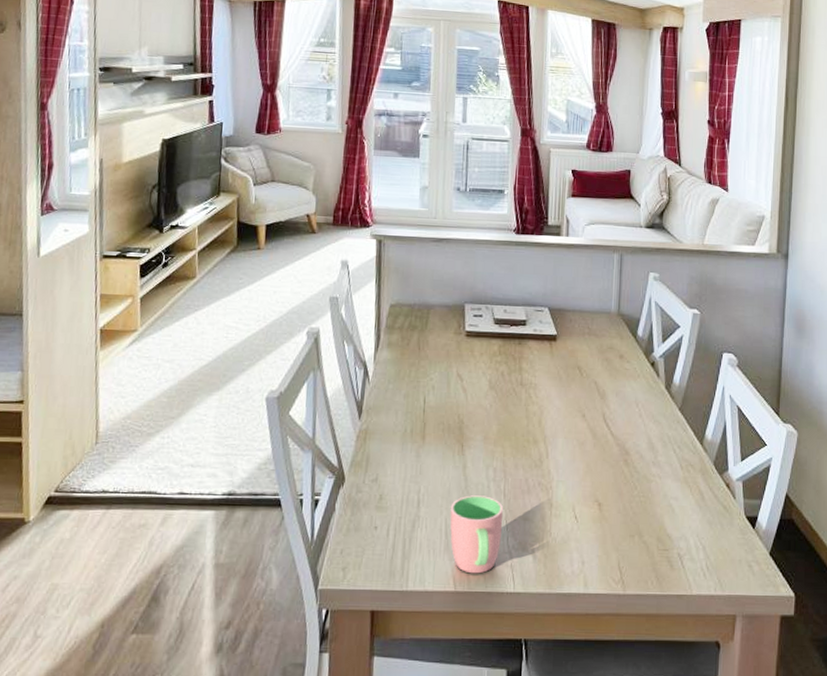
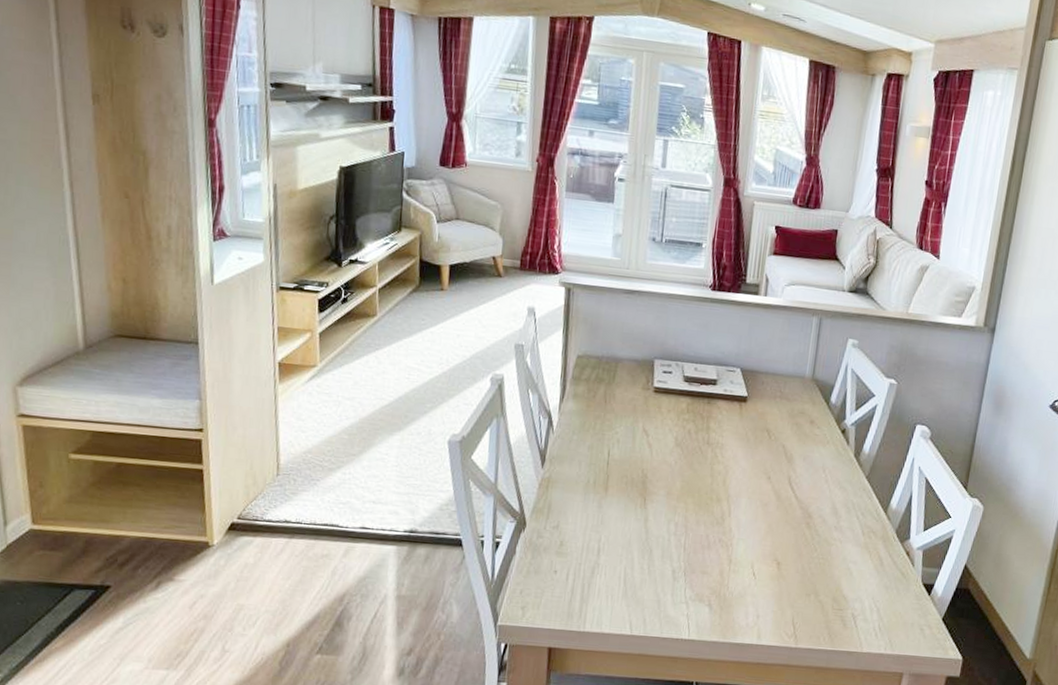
cup: present [450,495,503,574] -> none [628,547,682,621]

